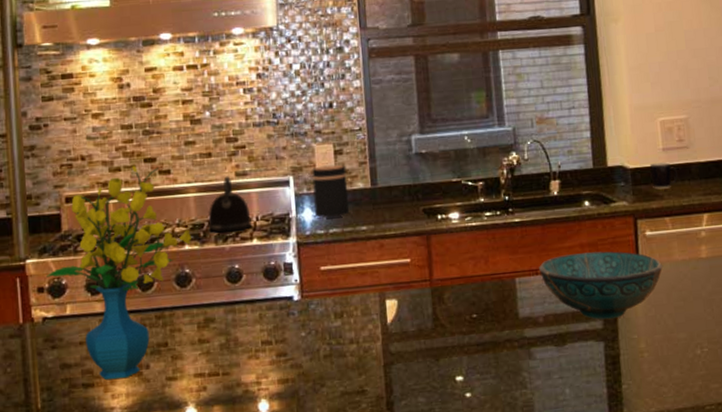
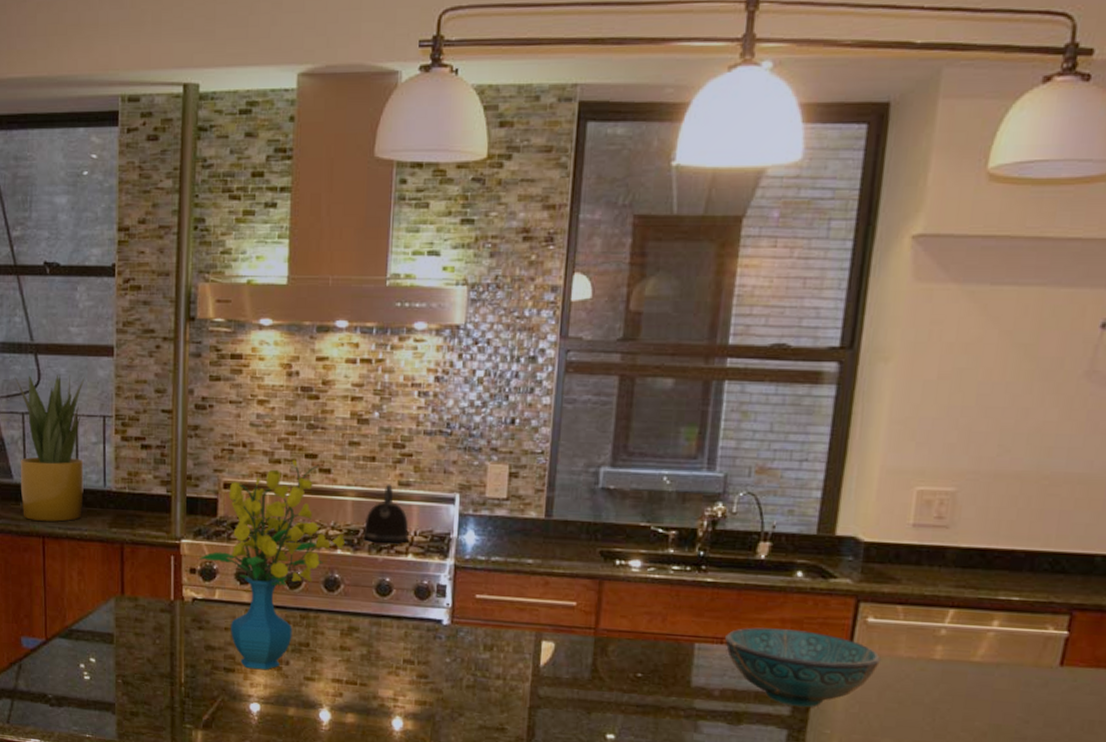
cylinder: present [312,164,349,218] -> none [478,487,520,544]
mug: present [649,162,678,190] -> none [889,540,926,572]

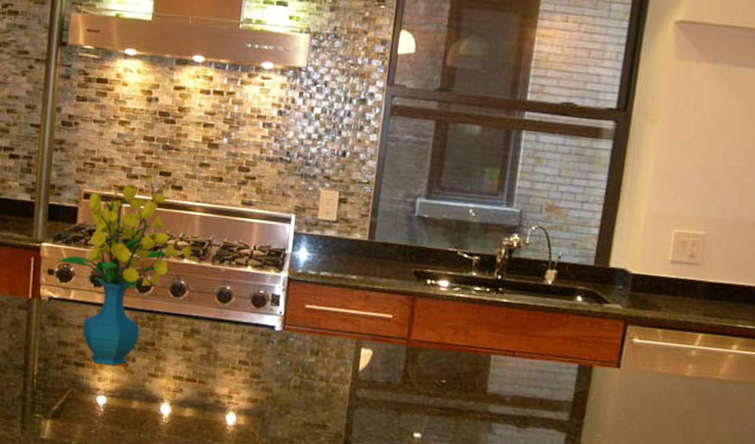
kettle: present [362,484,409,544] -> none [207,202,249,256]
bowl: present [724,627,882,708] -> none [516,343,644,415]

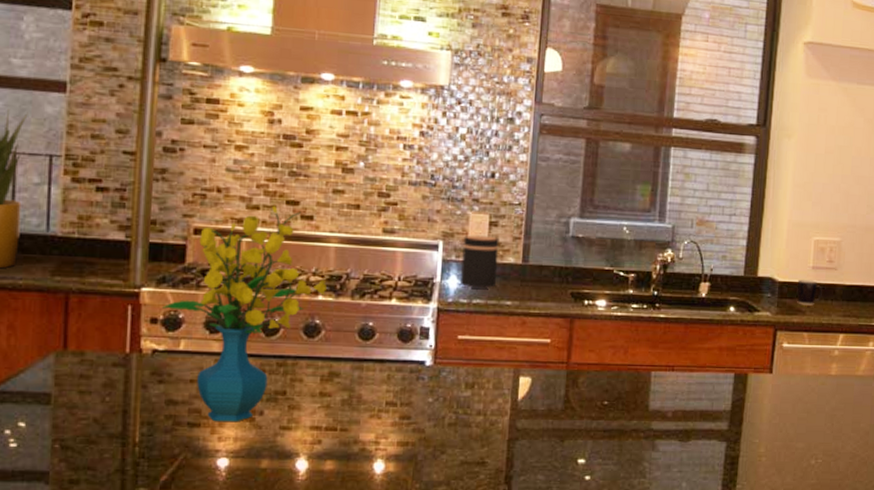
cylinder: none [310,210,348,262] -> present [461,235,499,288]
mug: none [652,273,681,301] -> present [797,280,822,306]

